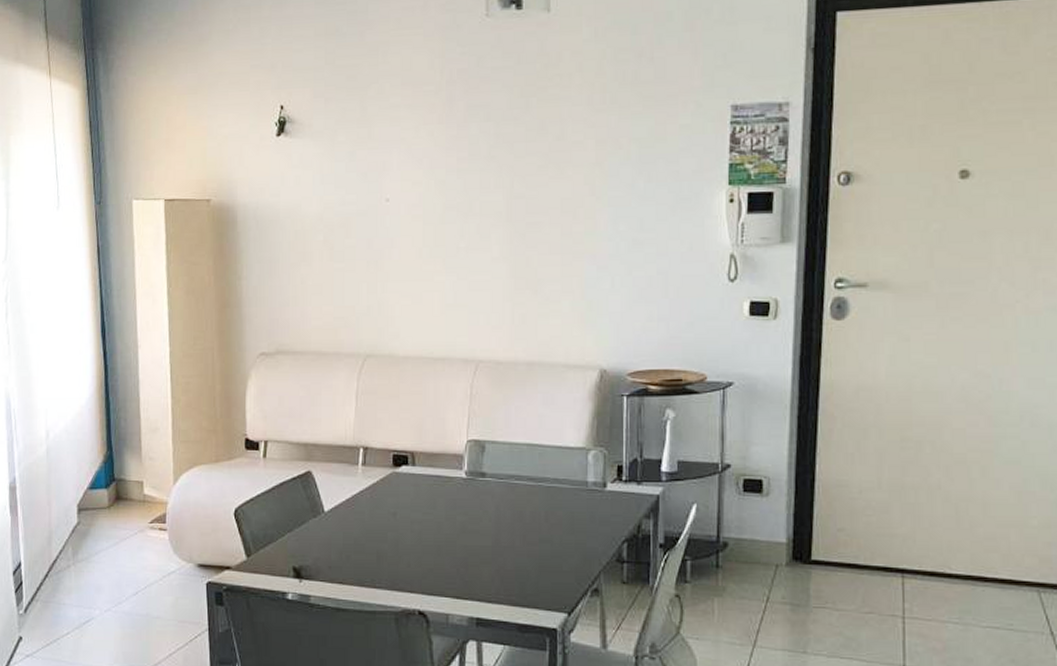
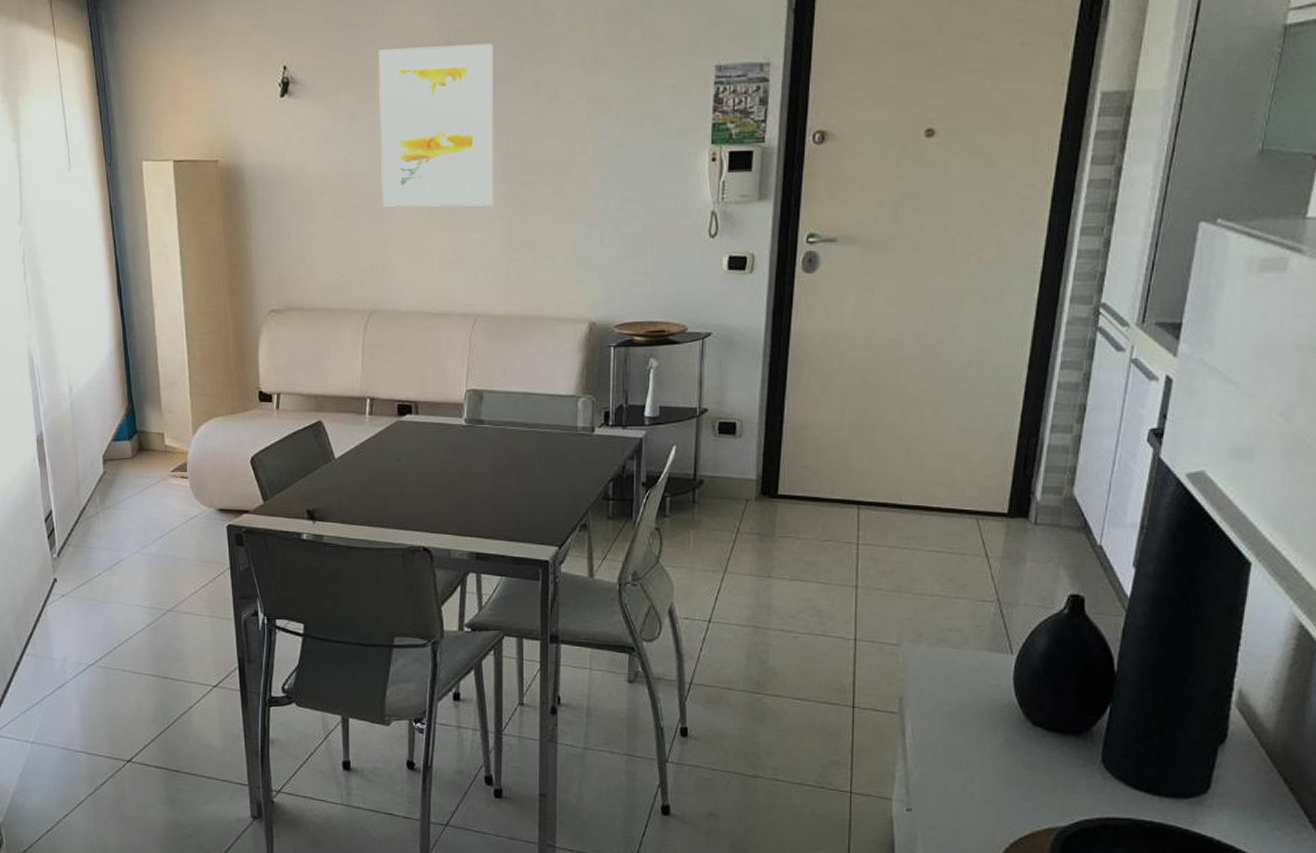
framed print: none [378,83,498,248] -> present [379,43,494,207]

